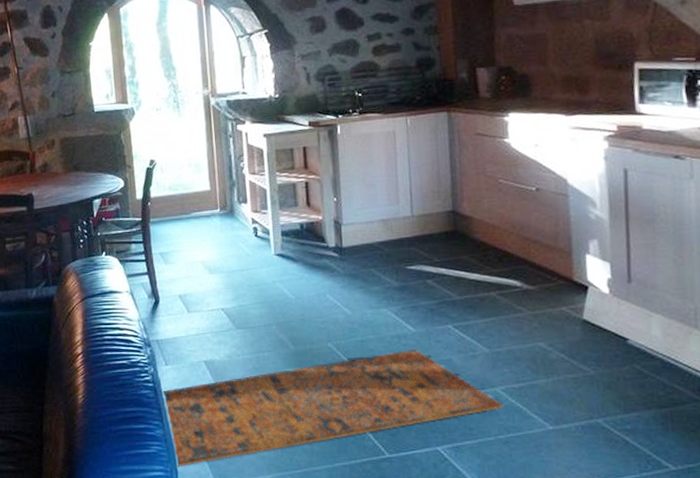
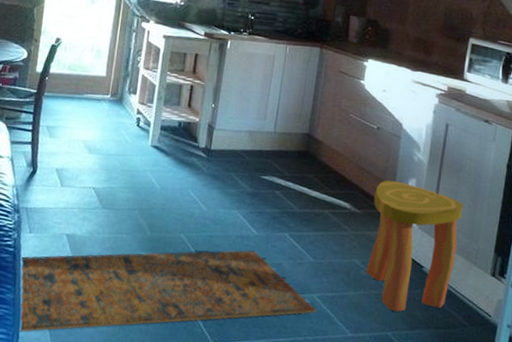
stool: none [548,246,668,395] -> present [366,180,464,312]

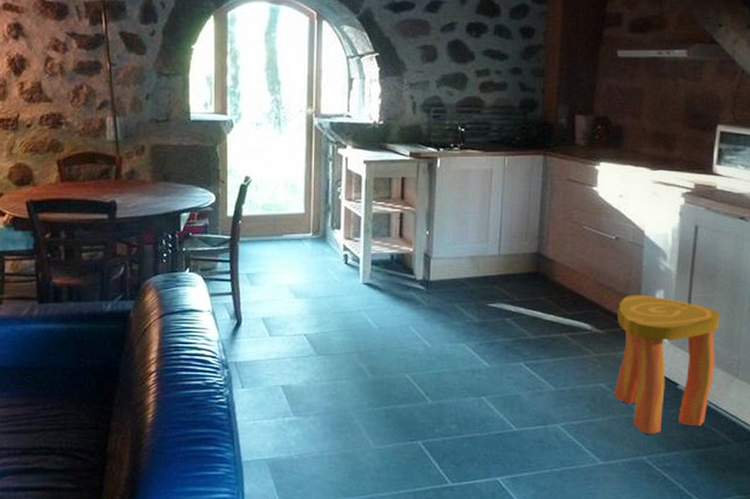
rug: present [18,250,316,333] -> none [236,384,561,490]

